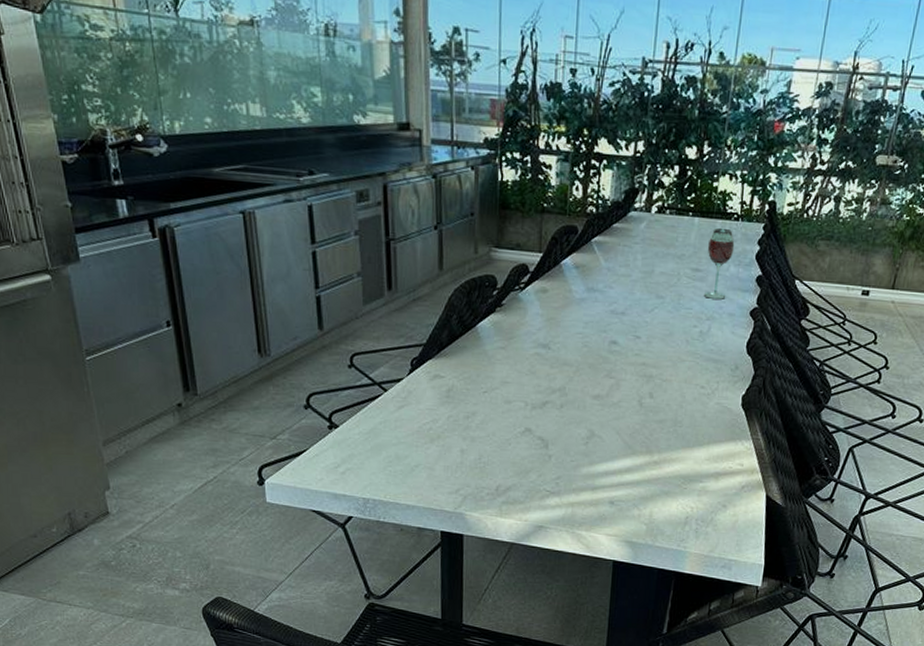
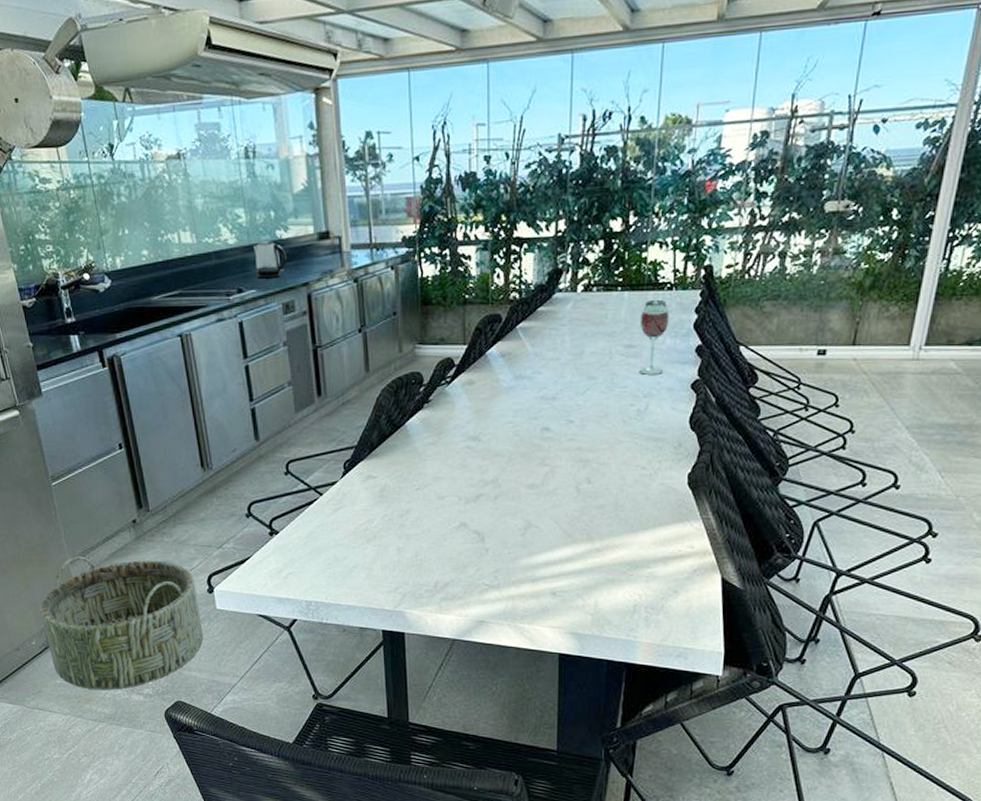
basket: none [64,438,250,584] -> present [40,556,204,690]
kettle: none [329,124,363,164] -> present [254,241,286,279]

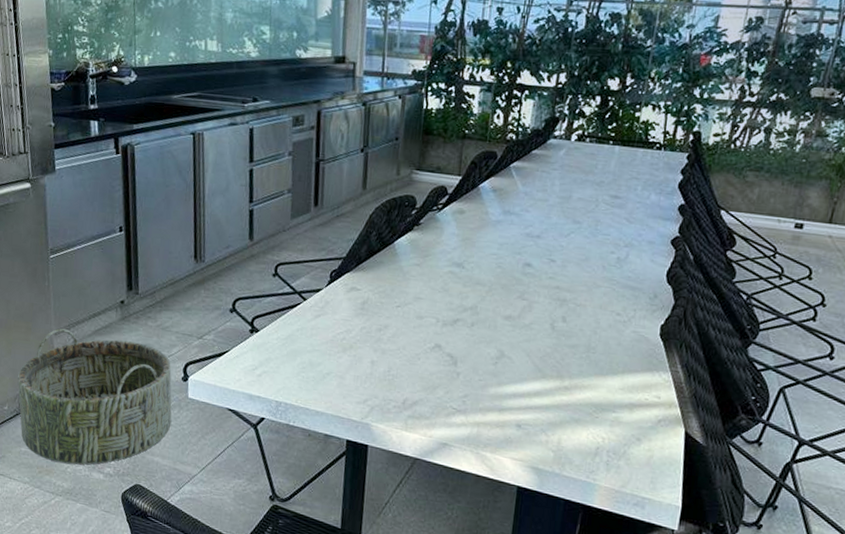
kettle: present [254,241,286,279] -> none [272,58,303,93]
wineglass: present [639,299,670,375] -> none [623,156,657,227]

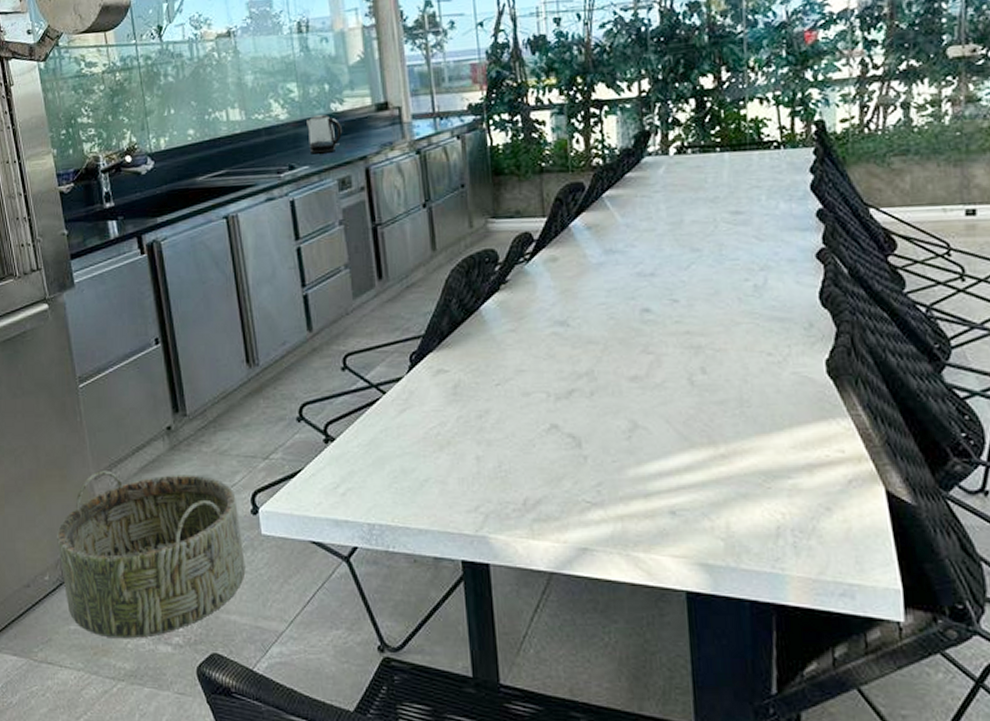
kettle: none [272,58,303,93] -> present [307,115,342,154]

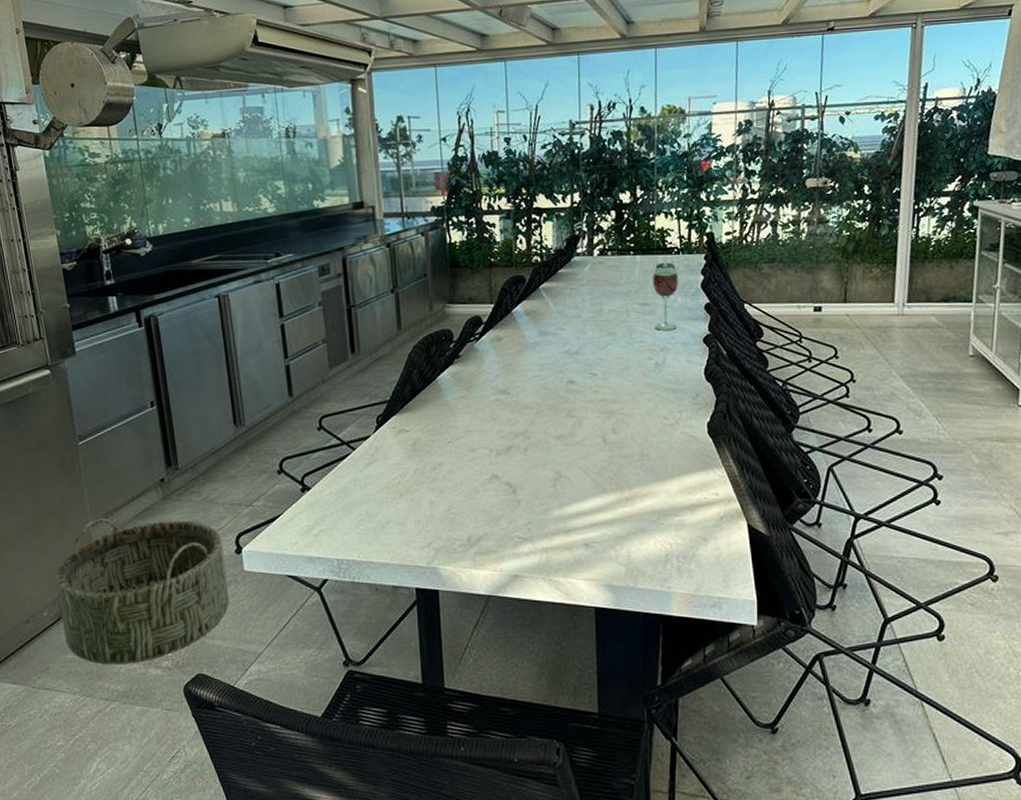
kettle: present [307,115,342,154] -> none [292,210,323,244]
wineglass: none [745,159,781,245] -> present [652,262,679,330]

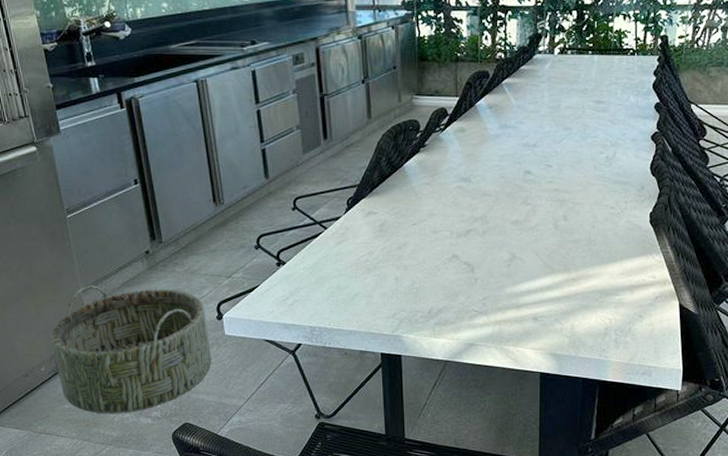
wineglass: present [652,262,679,330] -> none [607,62,633,127]

